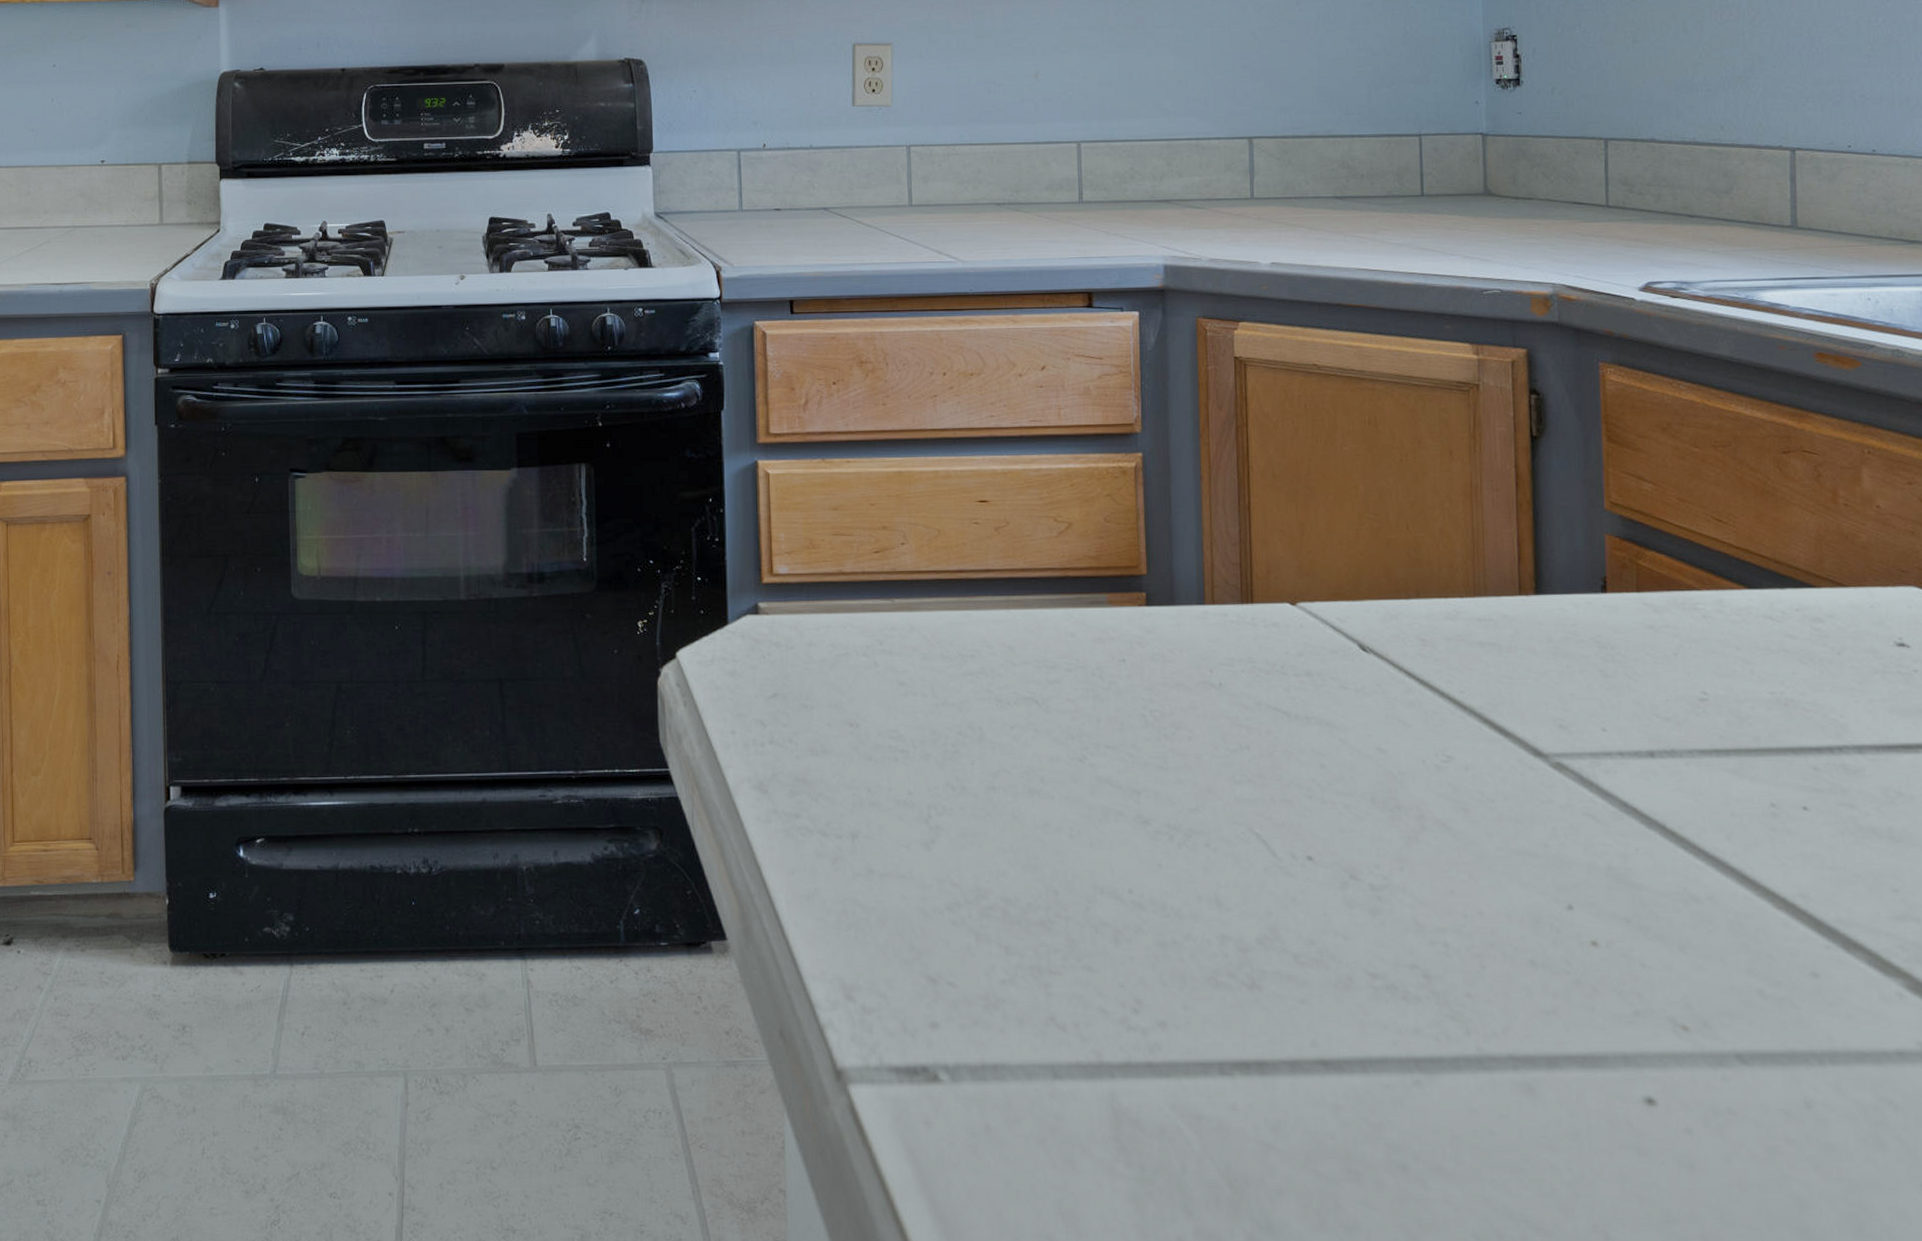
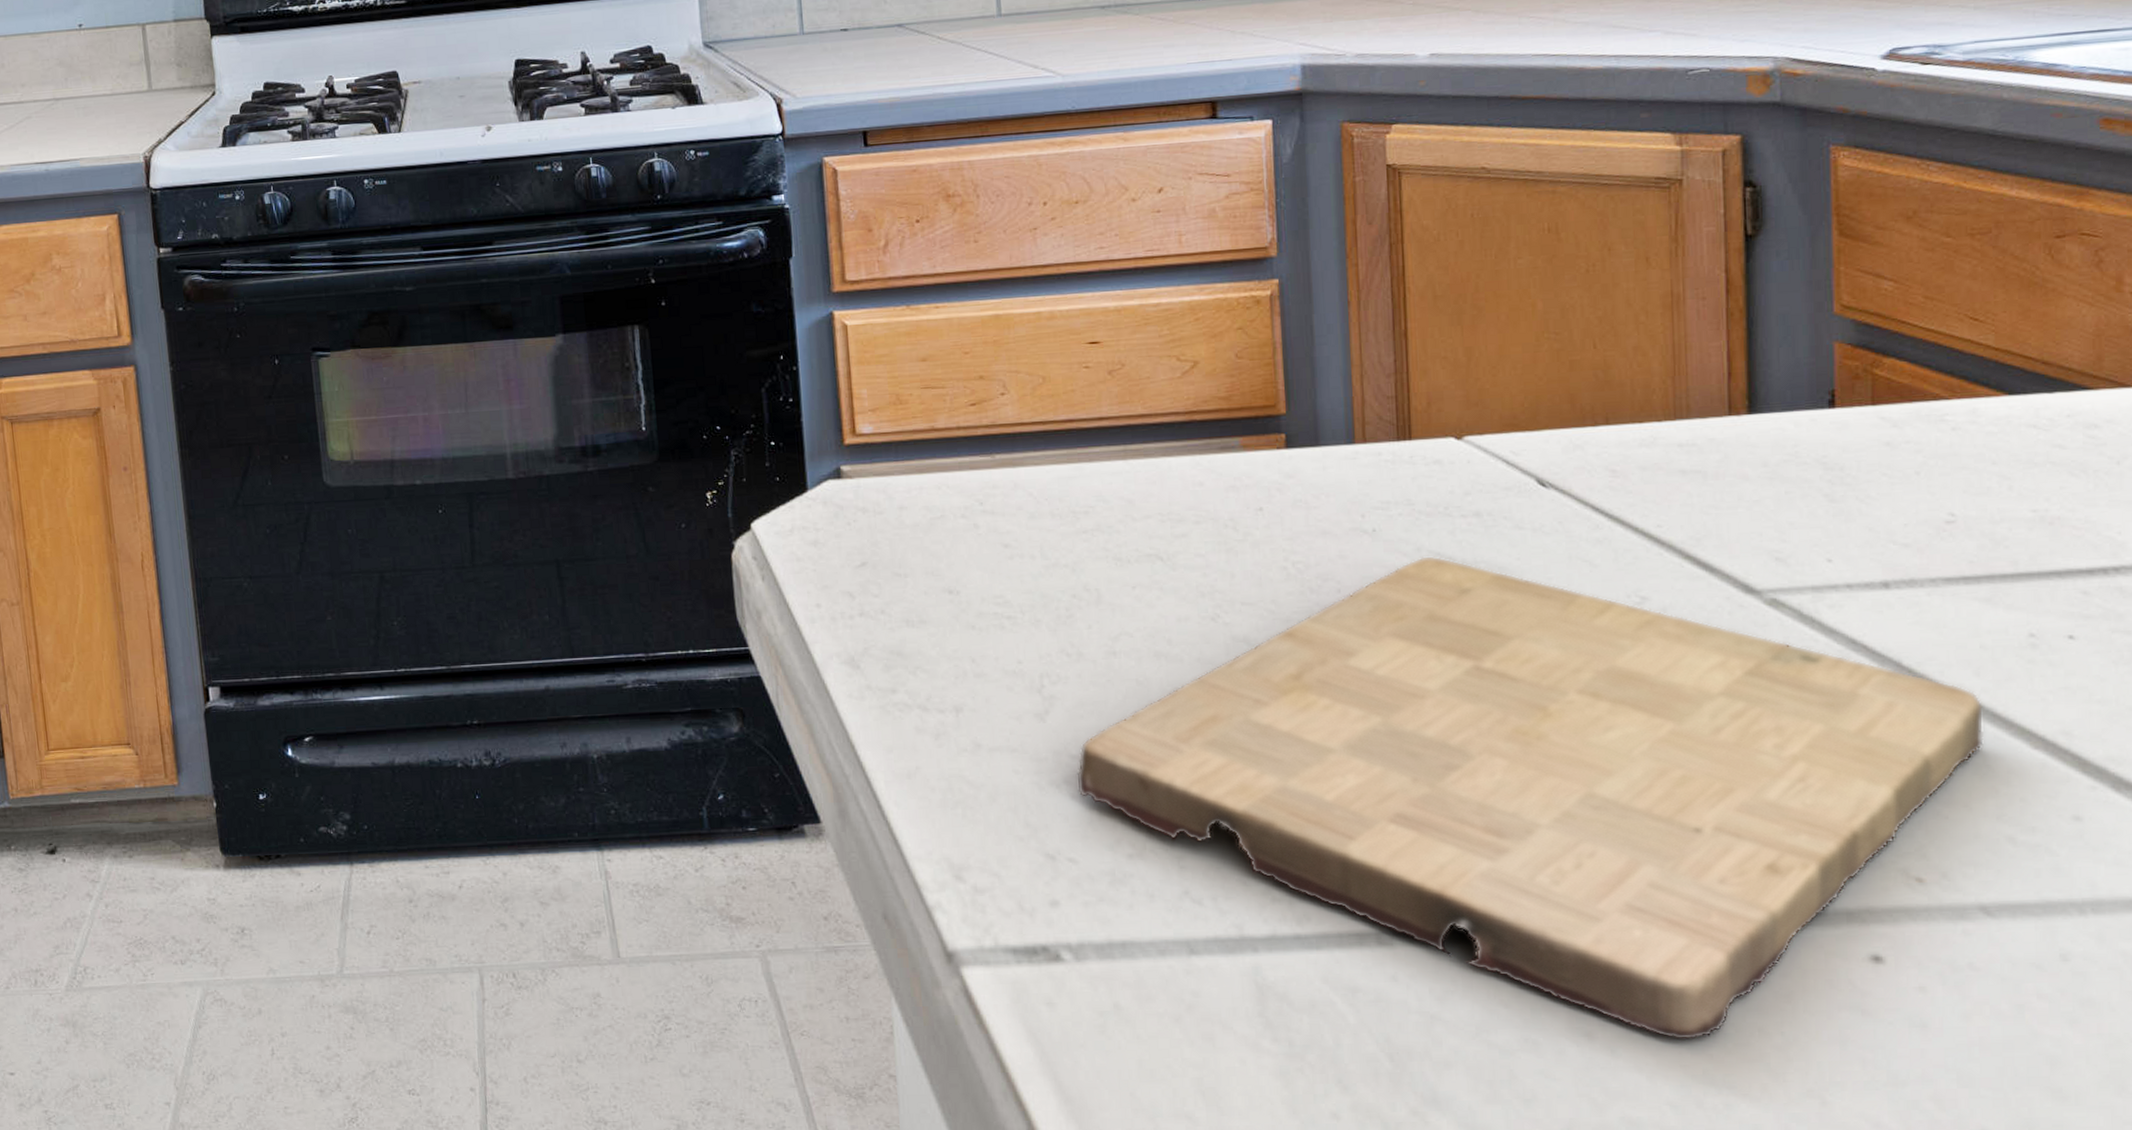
cutting board: none [957,710,1736,1175] -> present [1076,556,1984,1041]

